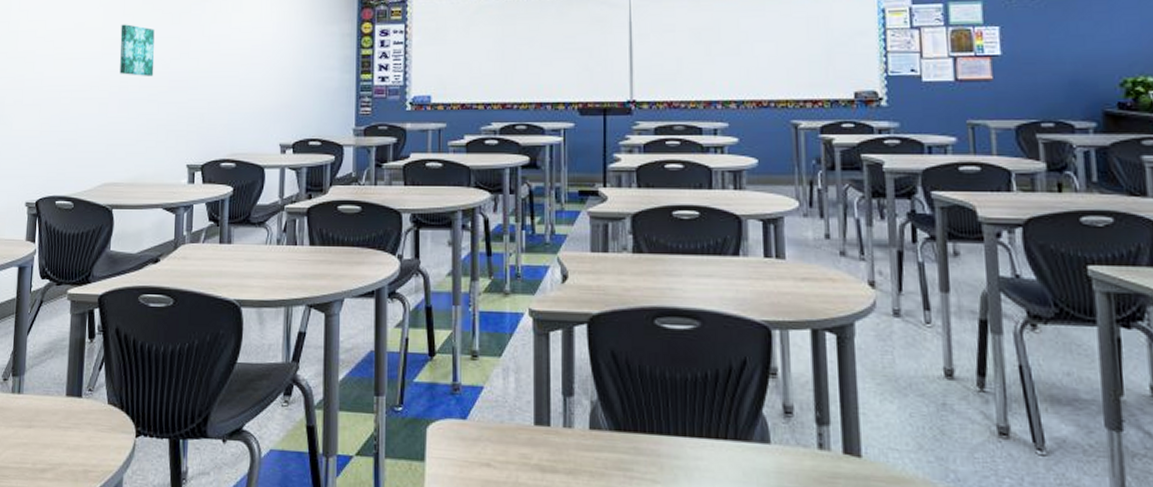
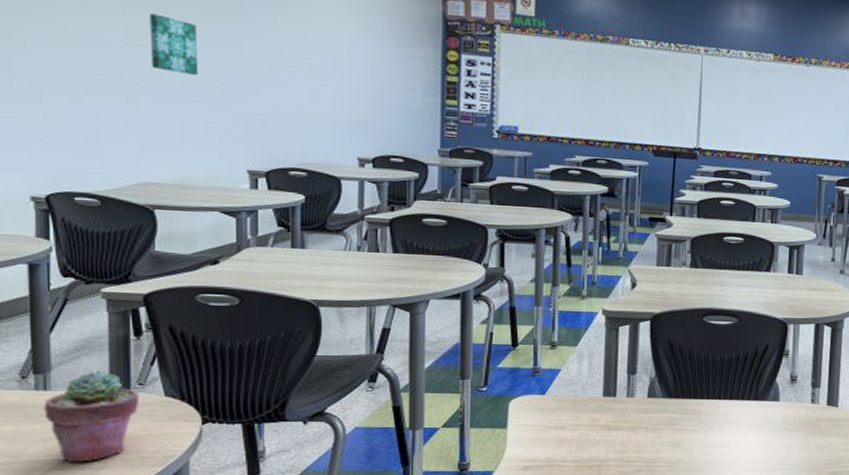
potted succulent: none [16,375,89,473] -> present [43,371,140,463]

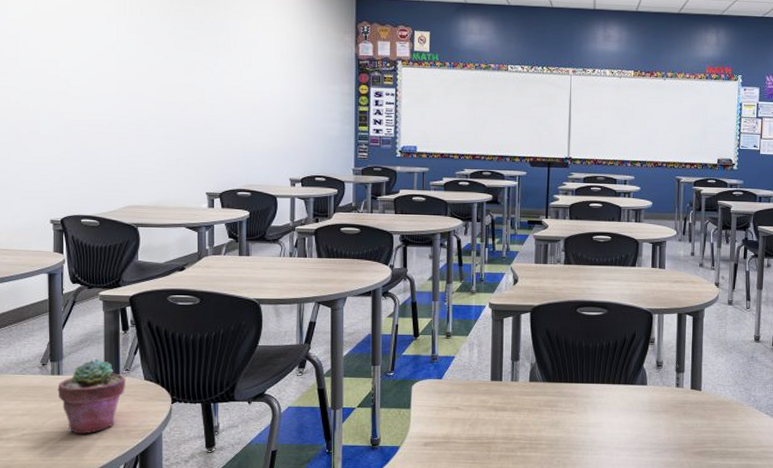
wall art: present [149,13,199,75] -> none [135,70,171,117]

